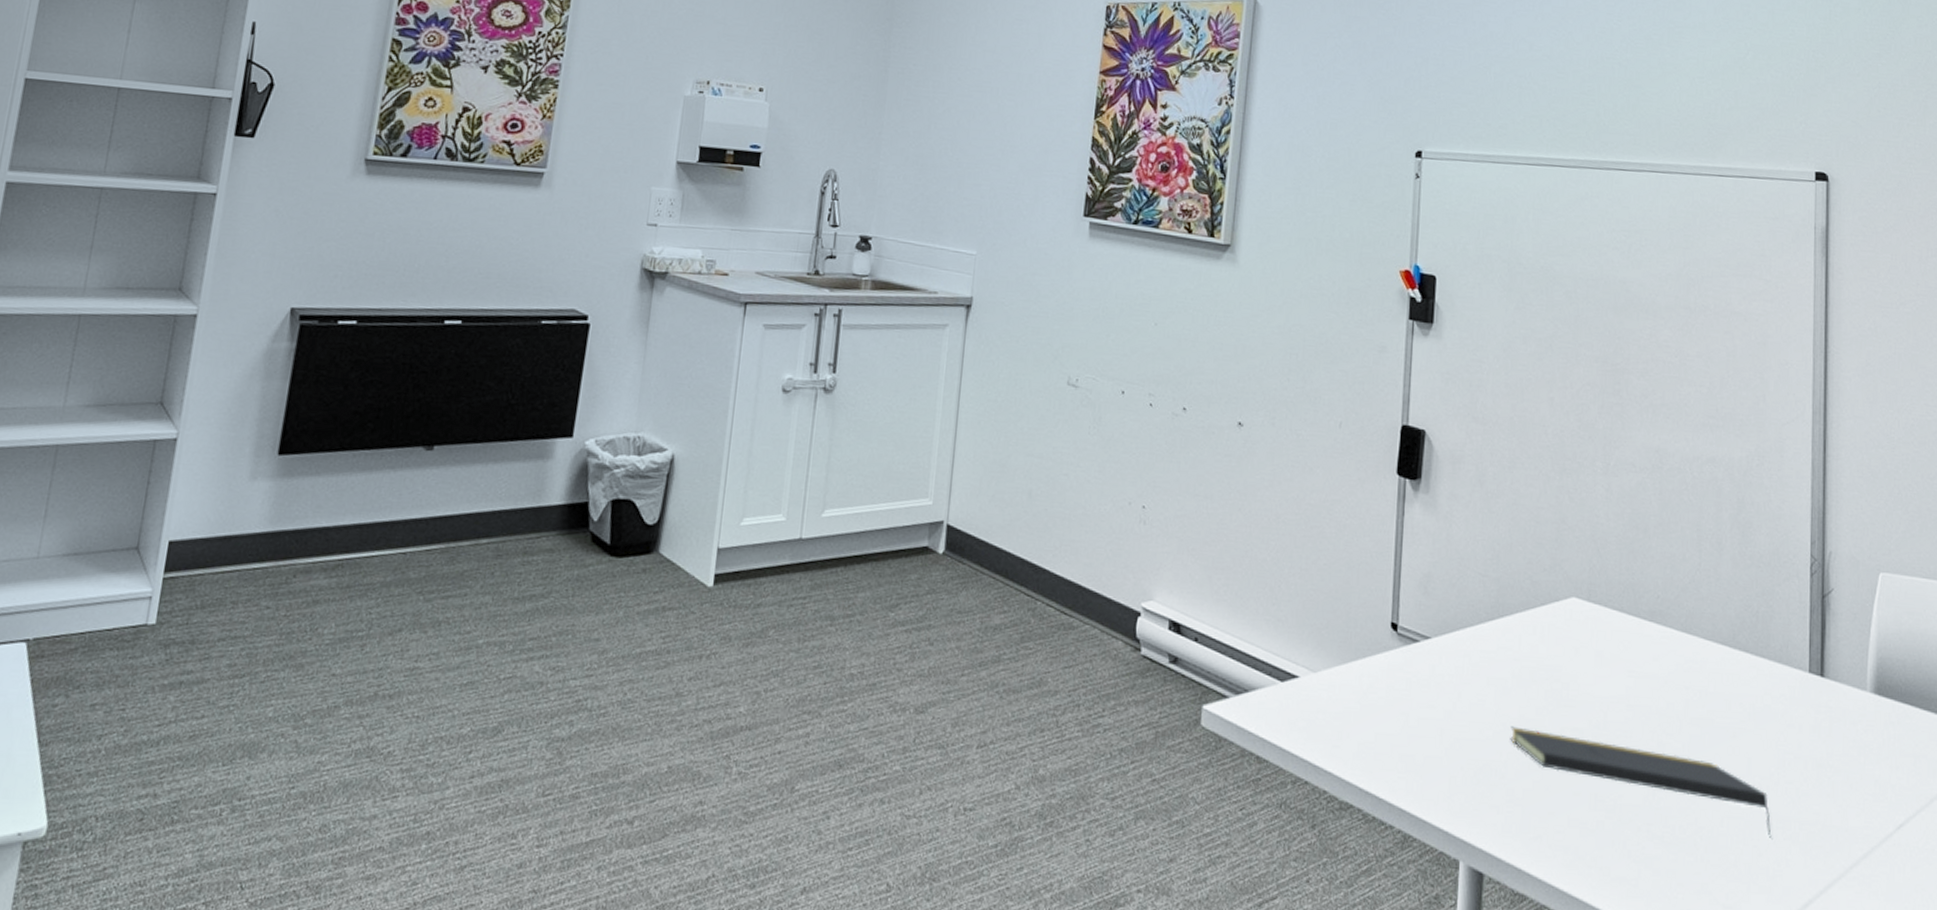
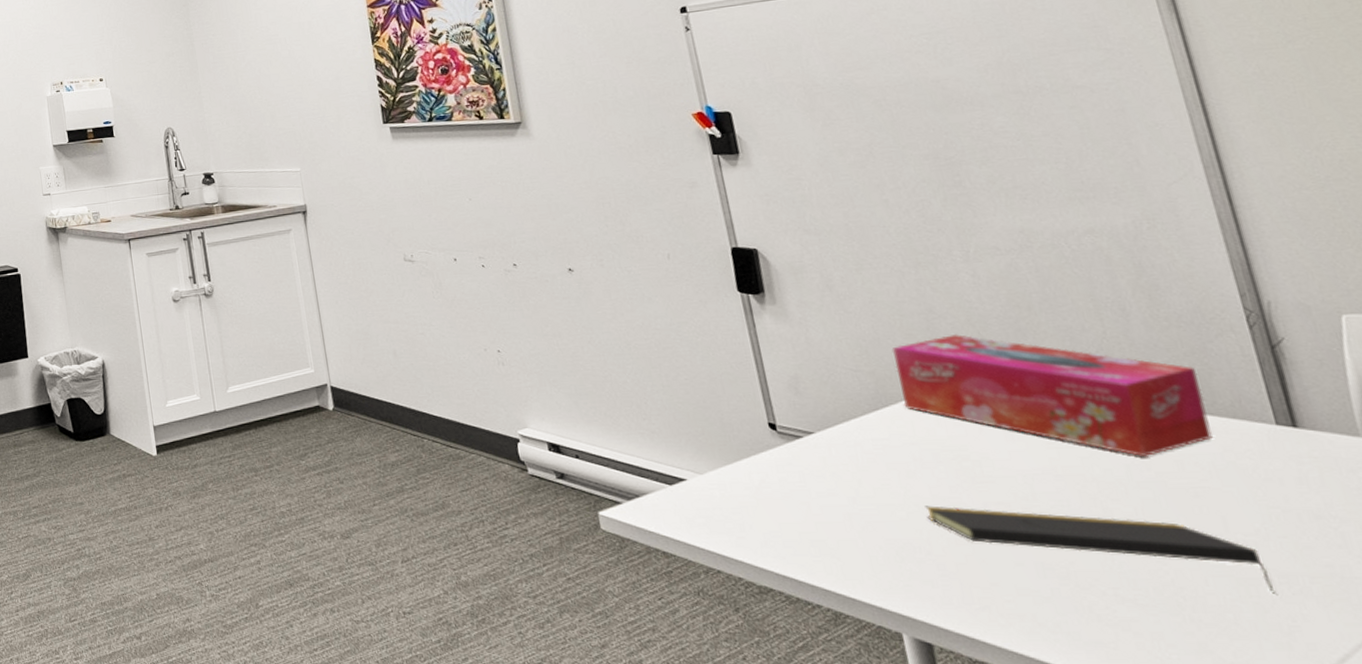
tissue box: none [1518,548,1762,693] -> present [891,333,1213,456]

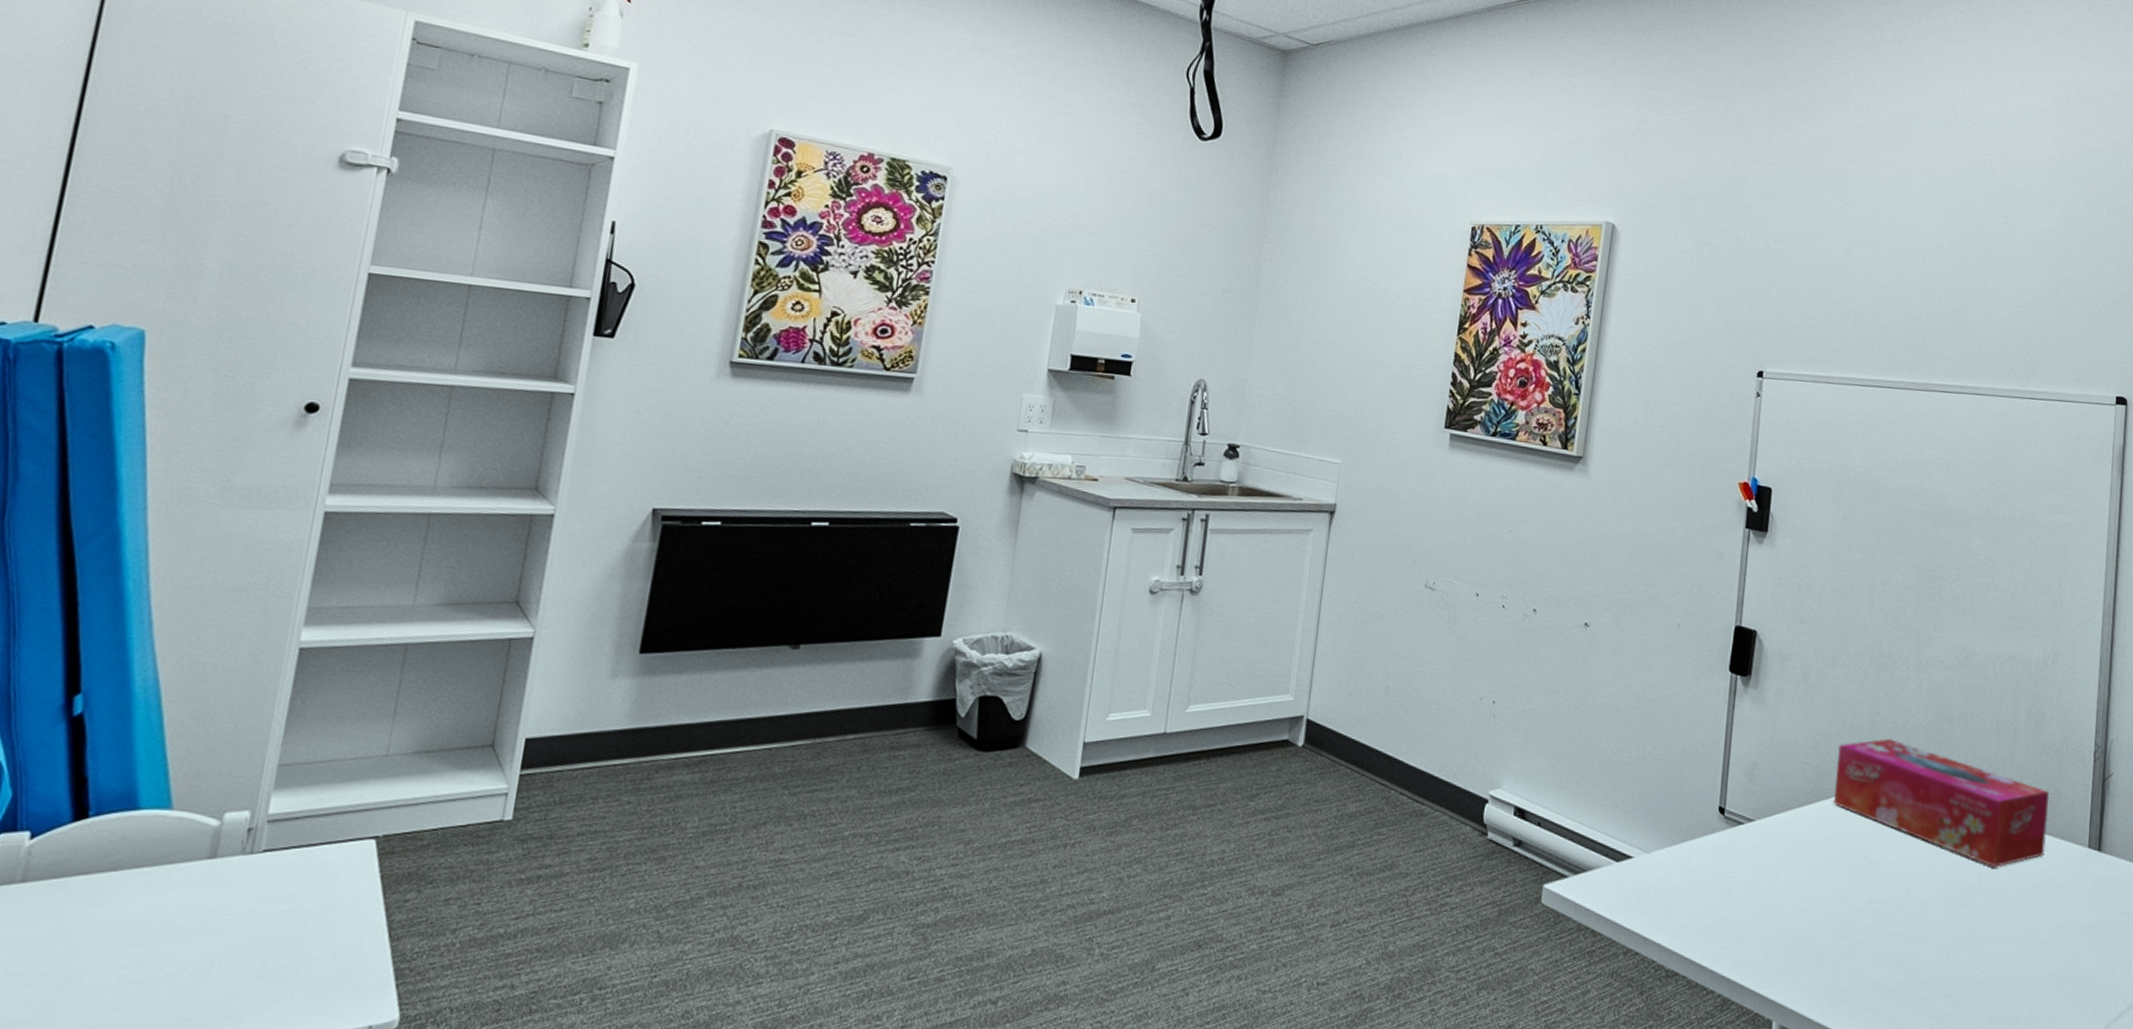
notepad: present [925,506,1278,595] -> none [1822,899,2050,996]

